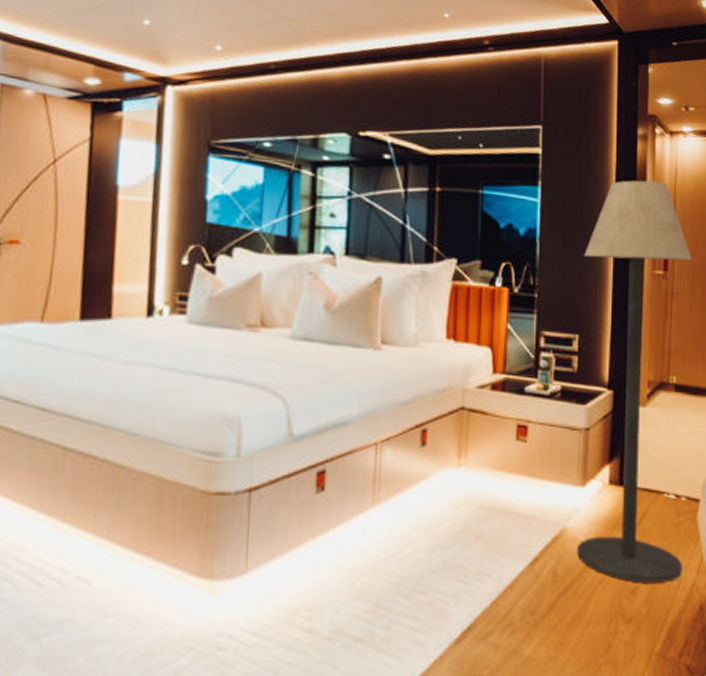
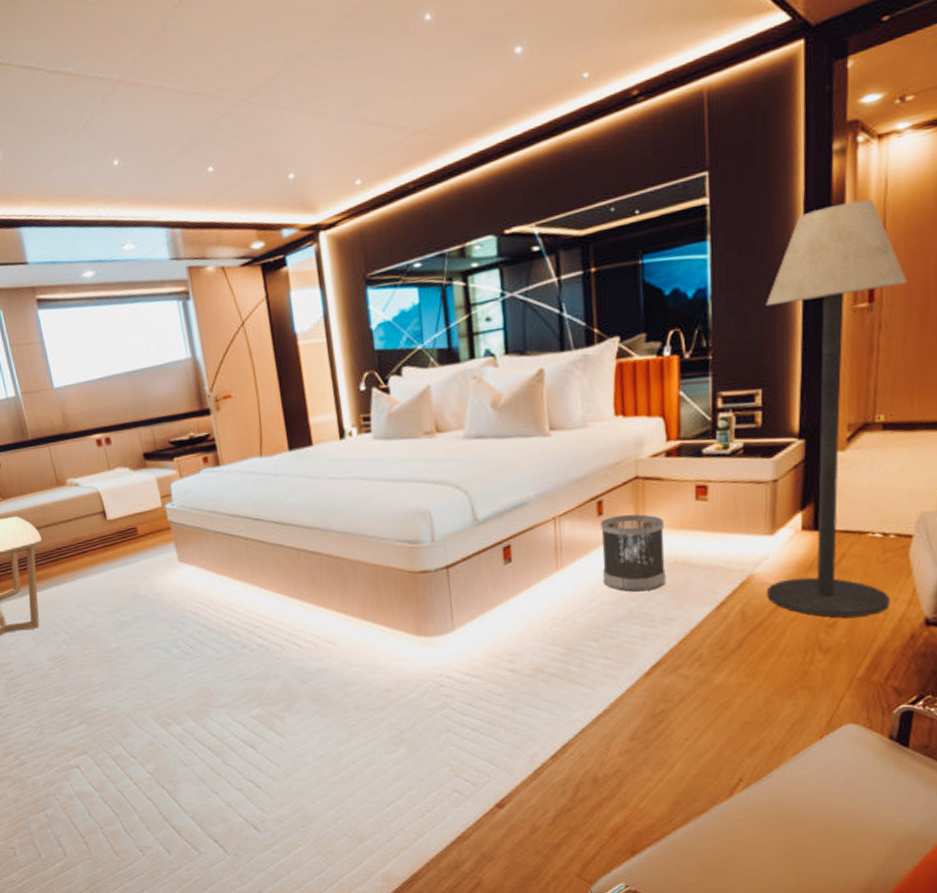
wastebasket: none [421,447,485,539] -> present [600,514,666,592]

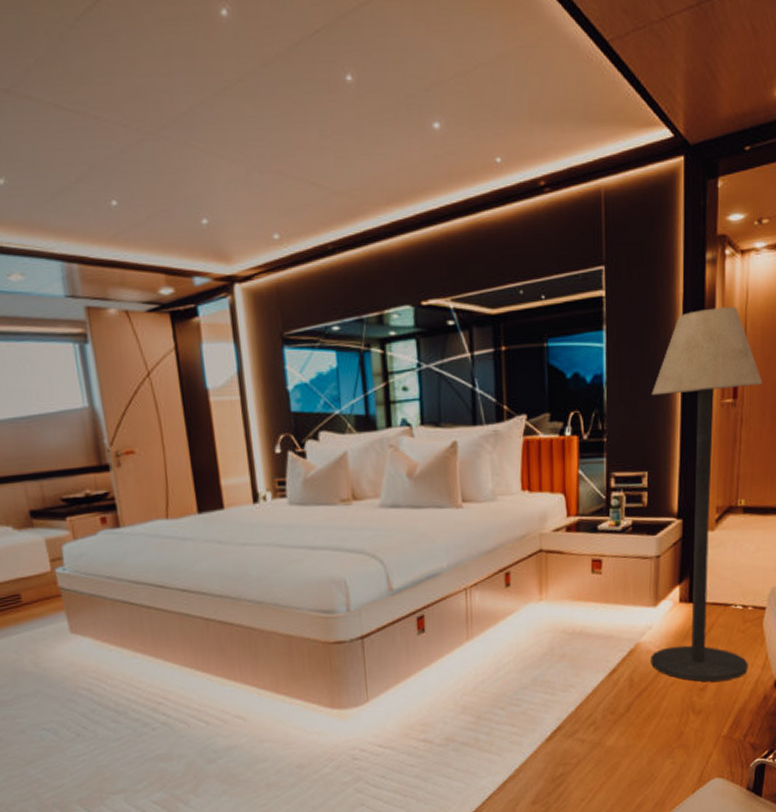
wastebasket: present [600,514,666,592] -> none [508,586,566,661]

